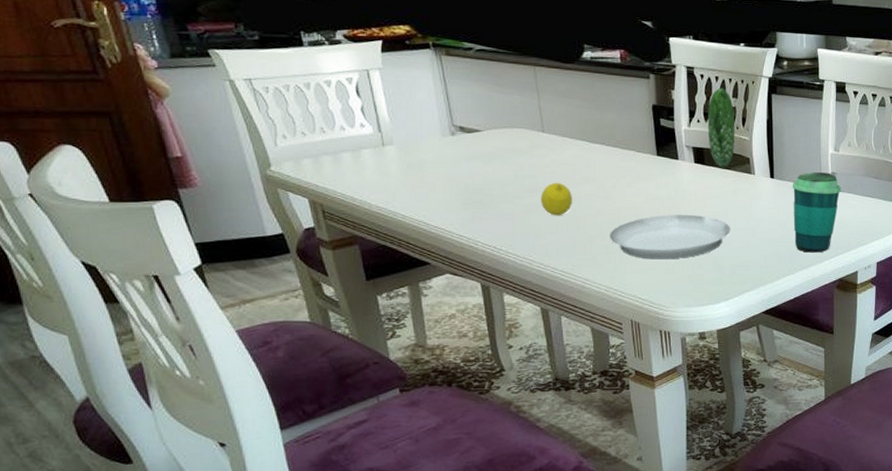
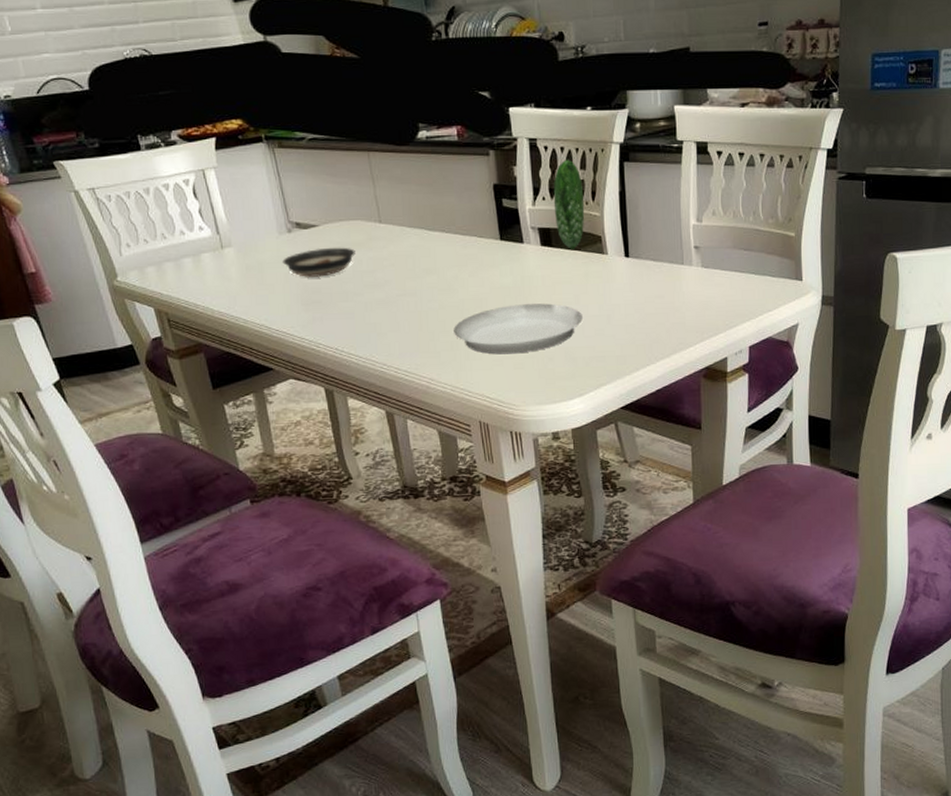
saucer: none [444,152,518,179] -> present [282,247,355,277]
fruit: present [540,182,573,216] -> none [380,276,414,313]
cup: present [792,172,842,253] -> none [649,247,707,339]

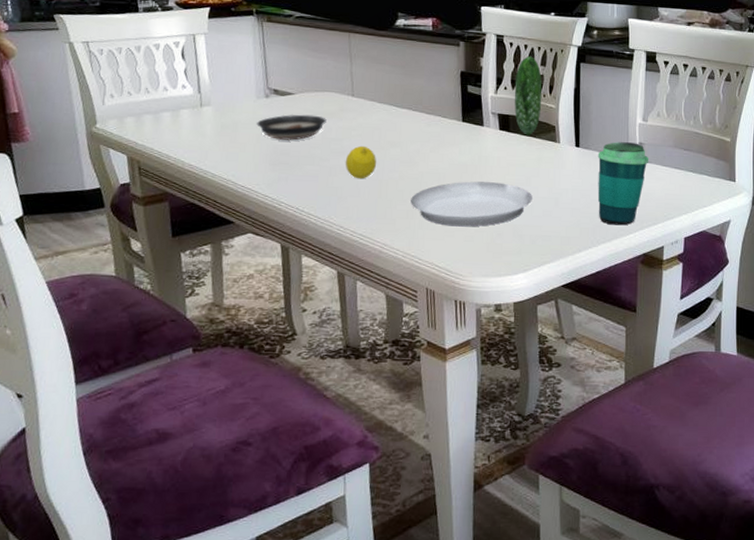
fruit: none [380,276,414,313] -> present [345,145,377,179]
cup: none [649,247,707,339] -> present [597,142,649,226]

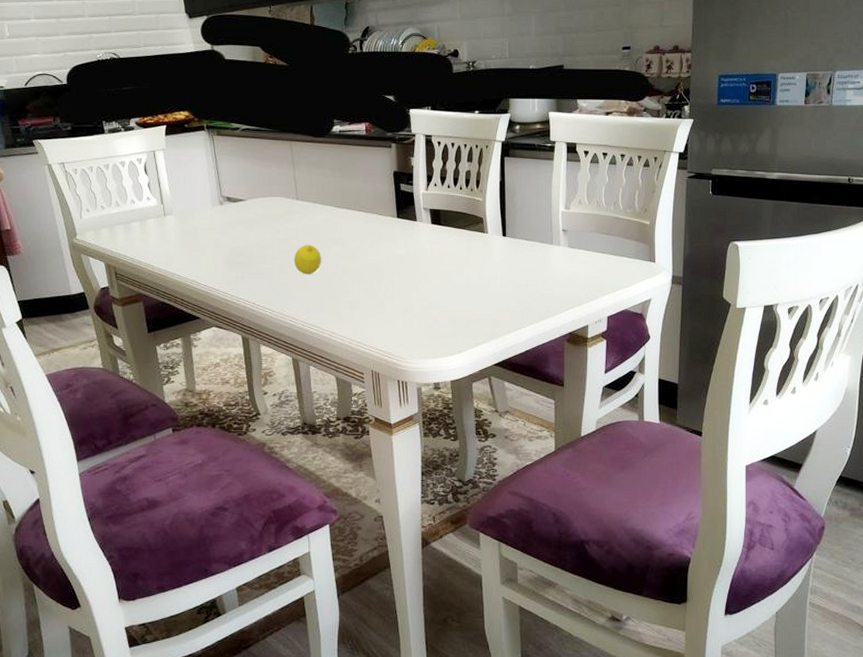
saucer: present [257,114,327,141] -> none [214,218,275,242]
plate: present [410,55,542,227] -> none [353,153,470,314]
cup: present [597,142,649,226] -> none [523,230,572,307]

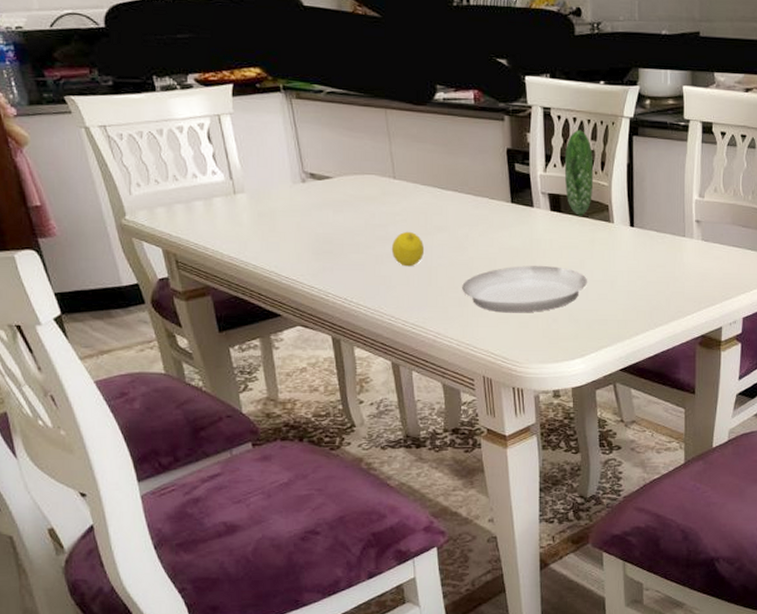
plate: none [353,153,470,314] -> present [461,129,594,313]

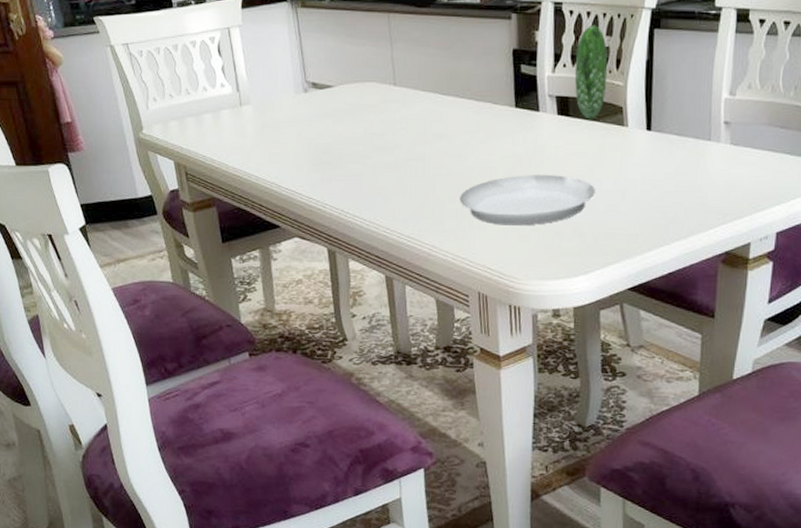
fruit: present [391,231,425,267] -> none [389,140,423,177]

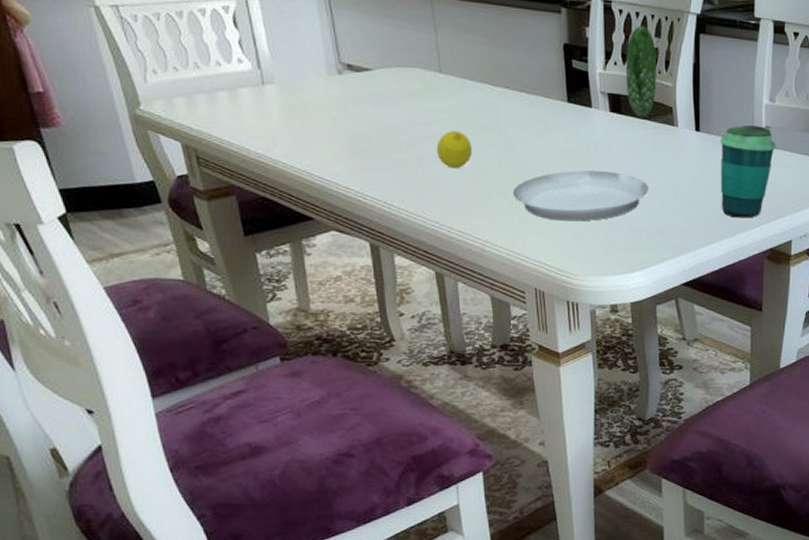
fruit: none [389,140,423,177] -> present [436,130,473,169]
cup: none [672,122,736,220] -> present [720,125,777,218]

